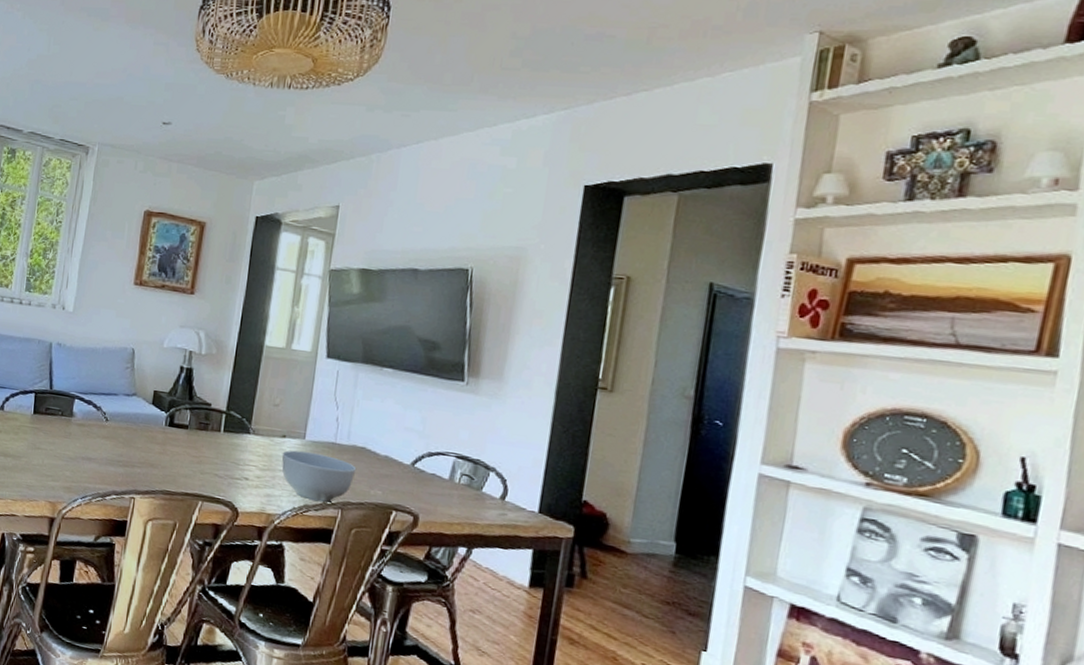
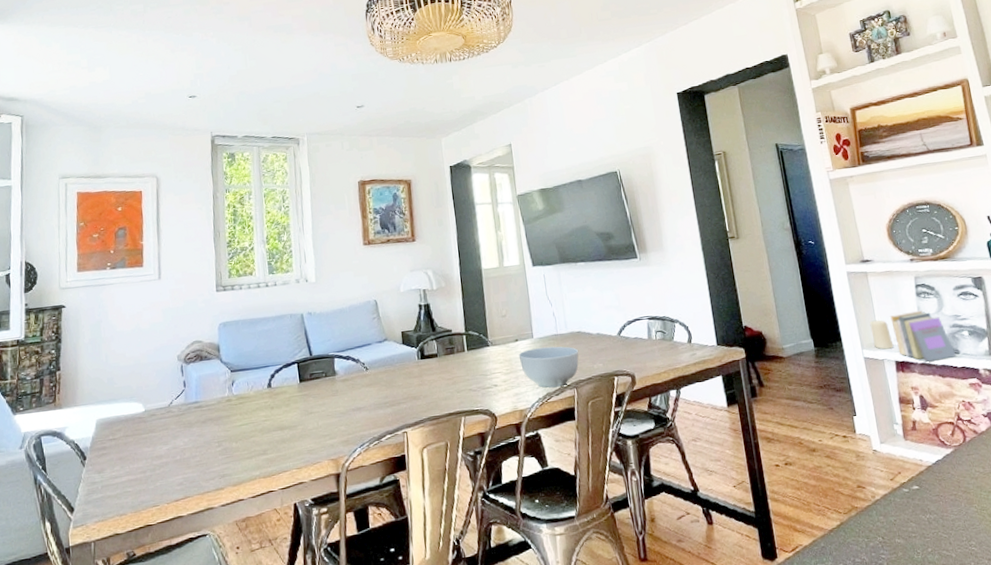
candle: none [766,544,798,587] -> present [869,320,894,350]
books: none [800,545,891,626] -> present [890,310,956,362]

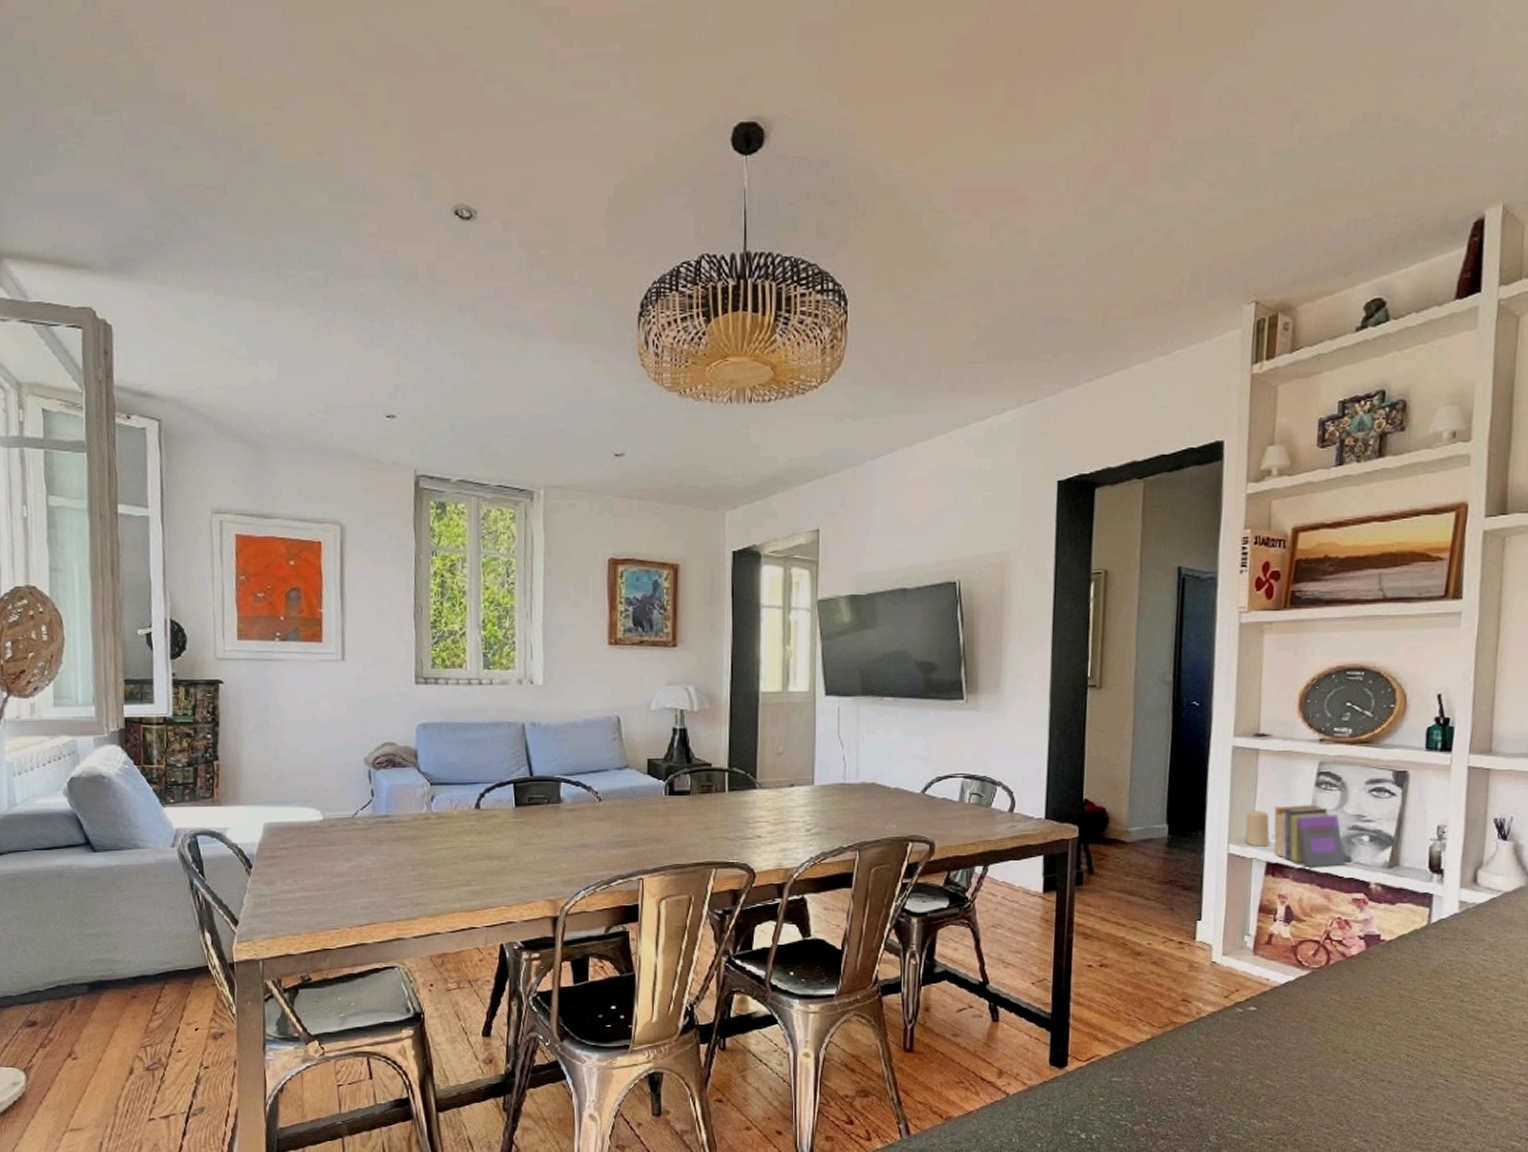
bowl: present [518,346,579,388] -> none [792,798,869,847]

